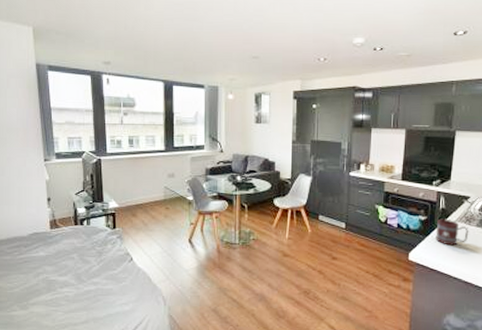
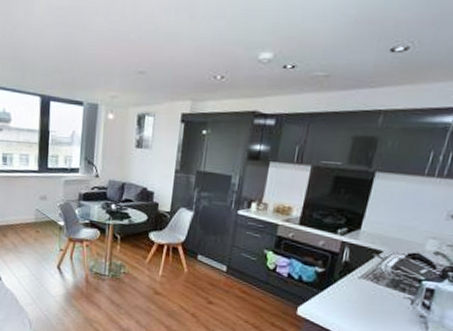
mug: present [435,218,469,246] -> none [332,272,376,305]

